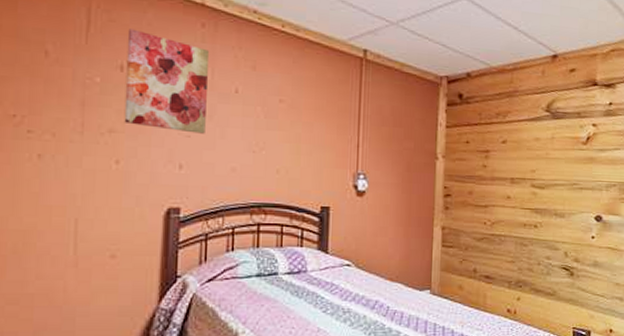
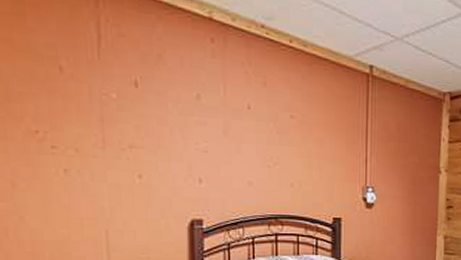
wall art: present [124,29,210,134] -> none [138,44,221,149]

